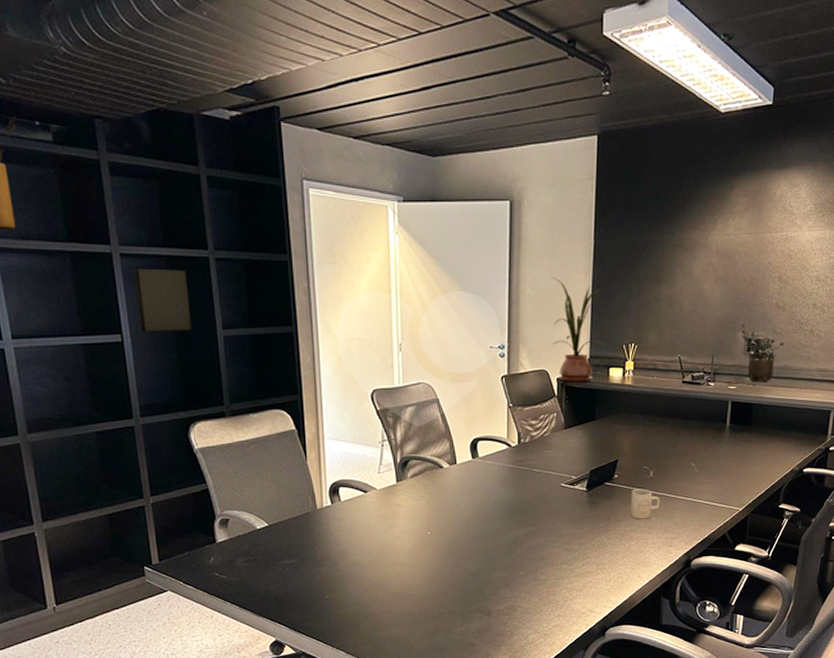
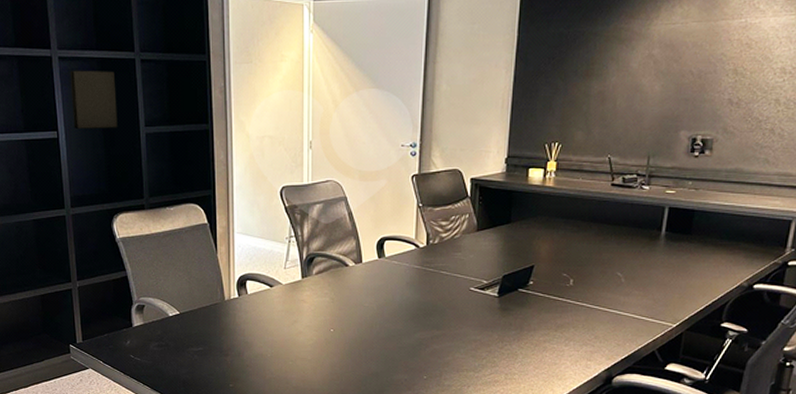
house plant: present [551,277,605,383] -> none [467,73,525,183]
mug: present [630,488,660,520] -> none [545,297,580,330]
potted plant: present [742,324,785,384] -> none [685,122,738,188]

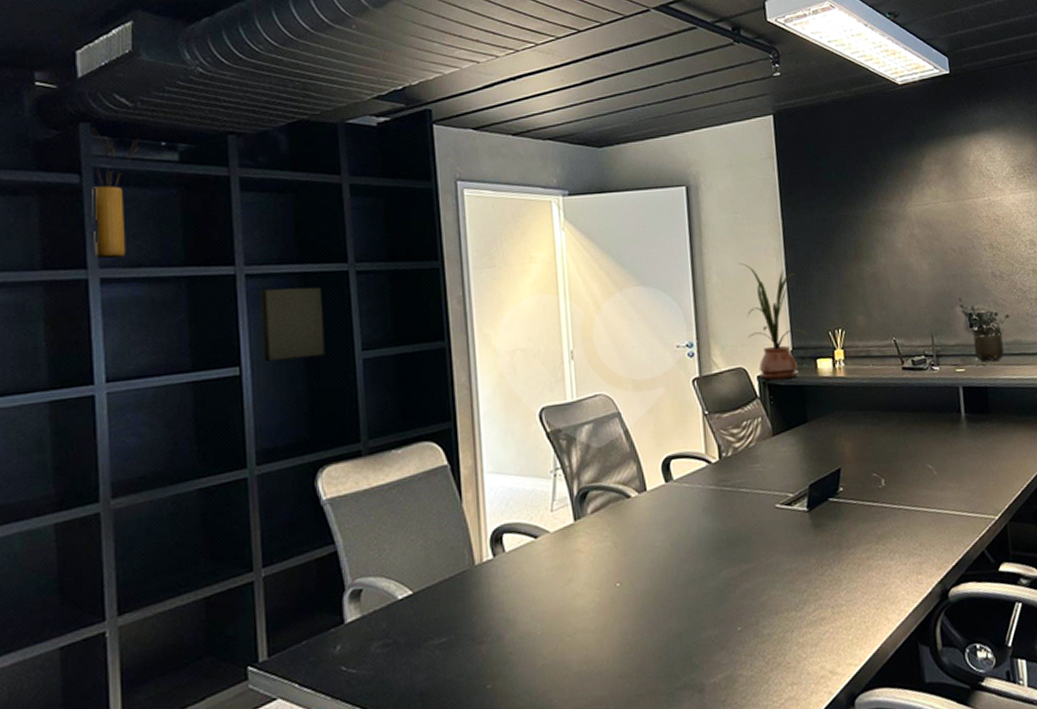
house plant: none [467,73,525,183] -> present [739,263,809,381]
potted plant: none [685,122,738,188] -> present [958,297,1010,363]

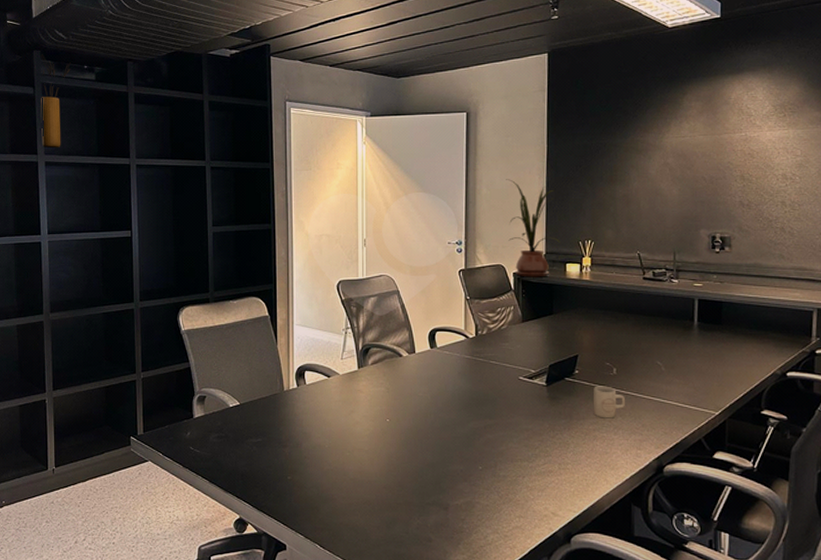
binder: present [260,286,325,362] -> none [145,176,187,228]
mug: none [861,501,899,542] -> present [592,386,625,419]
potted plant: present [958,297,1010,363] -> none [704,221,753,281]

